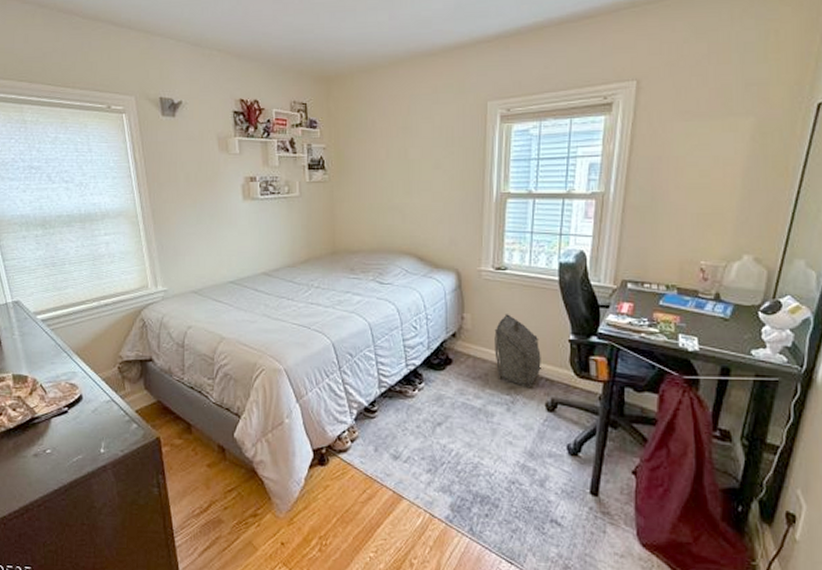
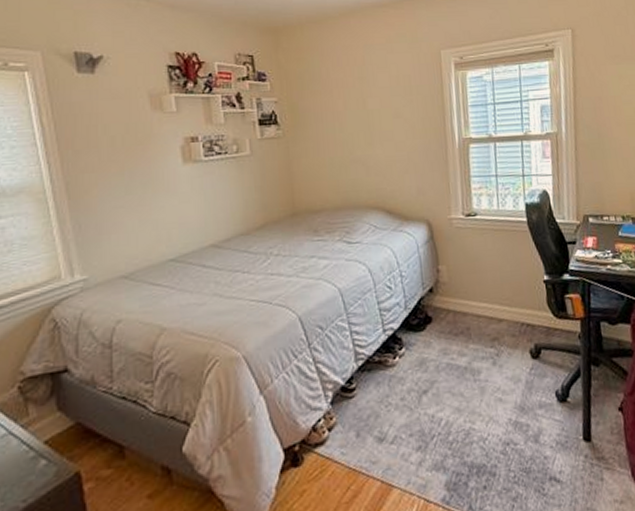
backpack: present [494,314,544,389] -> none [471,261,524,338]

